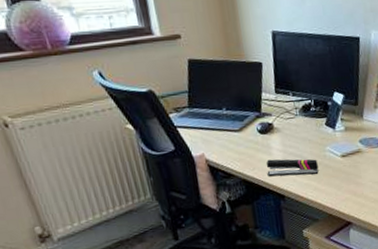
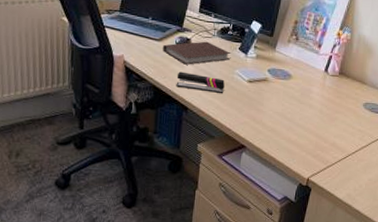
notebook: none [244,122,318,151] -> present [163,41,231,65]

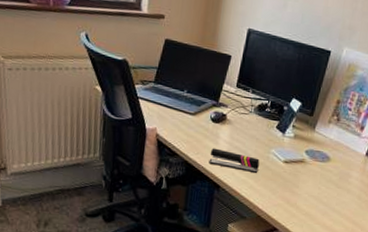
notebook: present [163,41,231,65] -> none [197,117,268,142]

